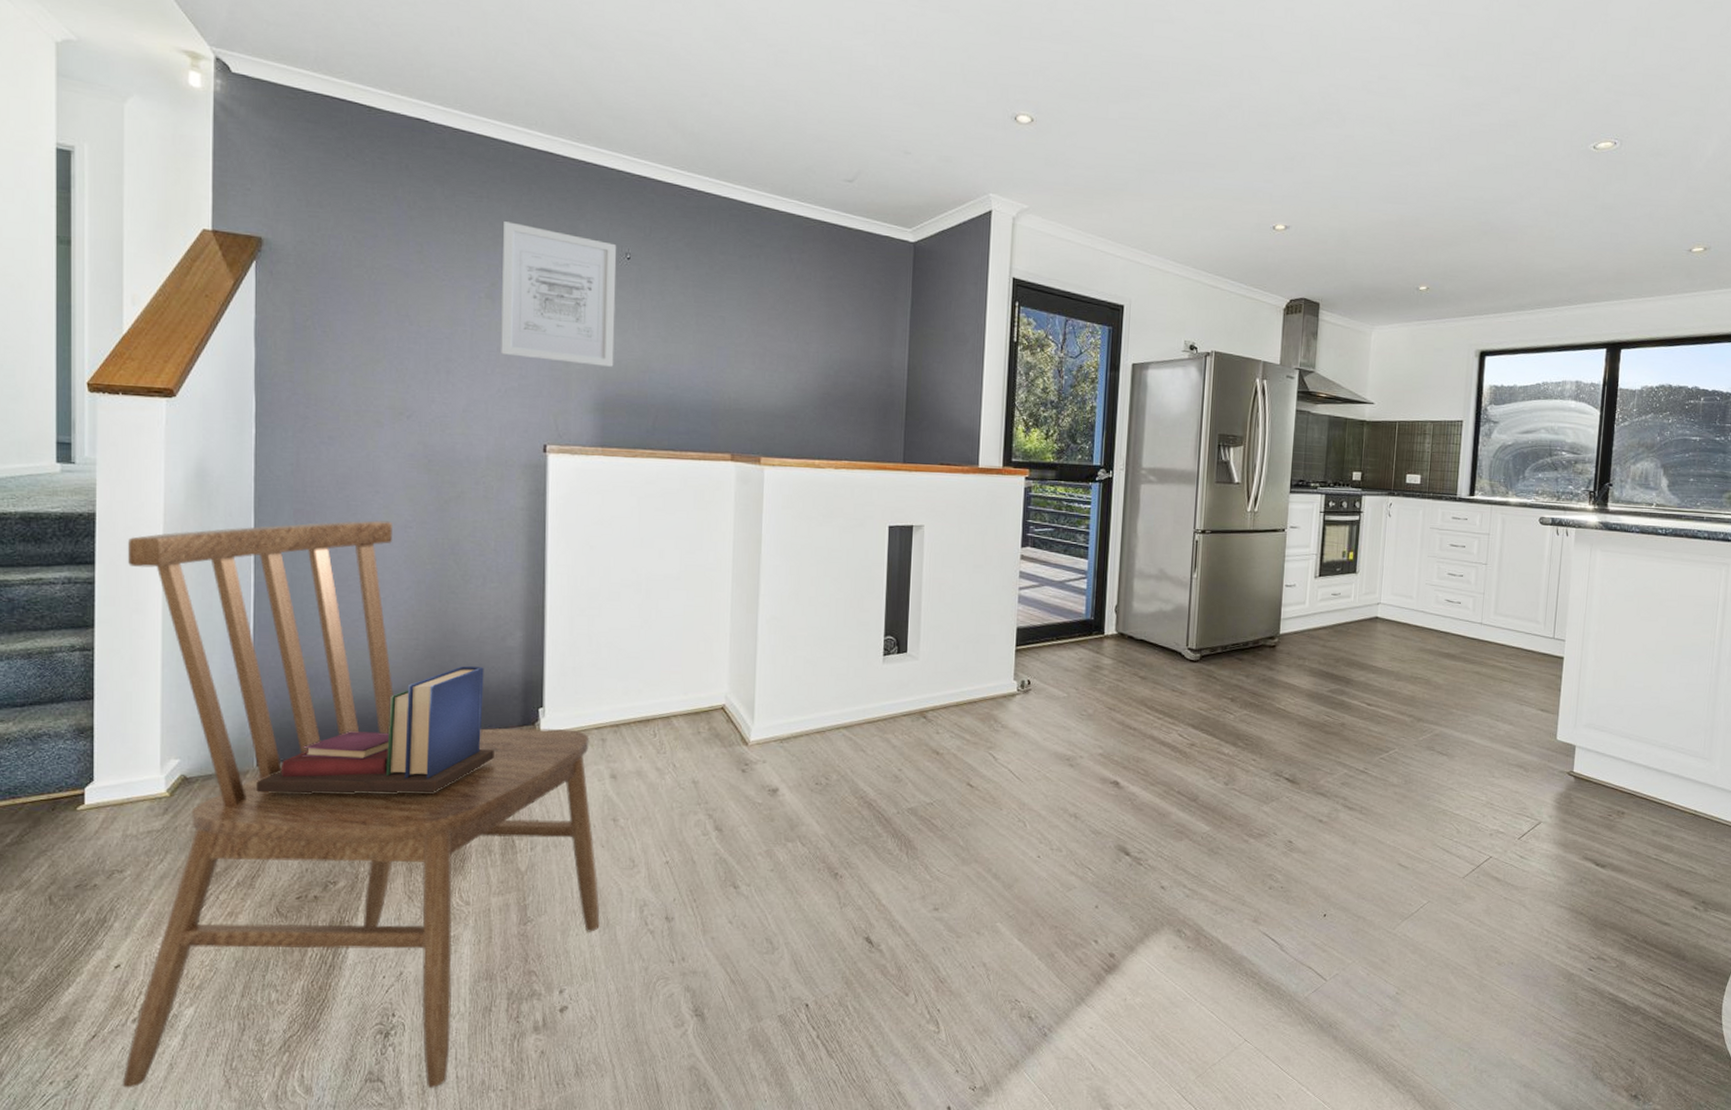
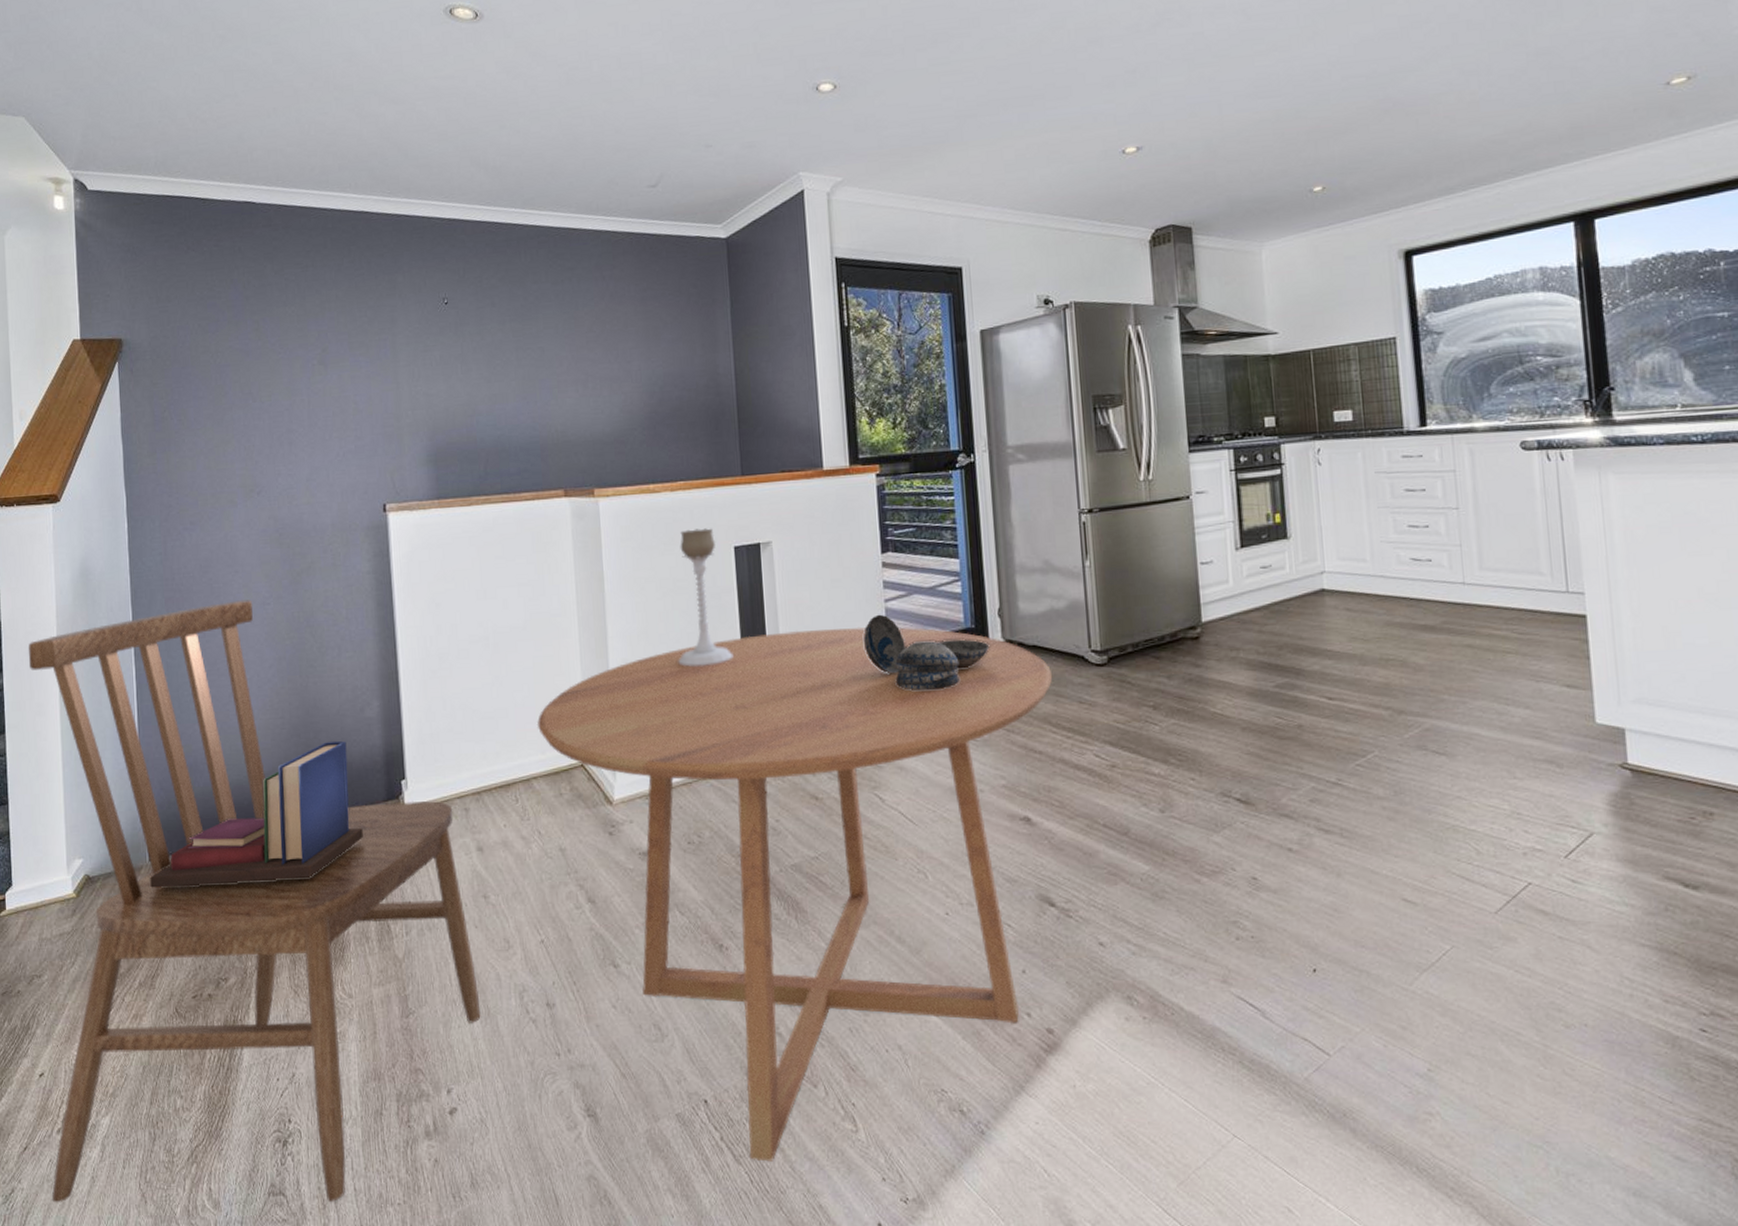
wall art: present [501,221,617,367] -> none [329,286,442,419]
dining table: none [681,606,1154,1056] -> present [536,626,1053,1162]
candle holder: none [824,505,877,630] -> present [678,528,734,667]
decorative bowl: none [995,600,1104,670] -> present [863,614,990,691]

